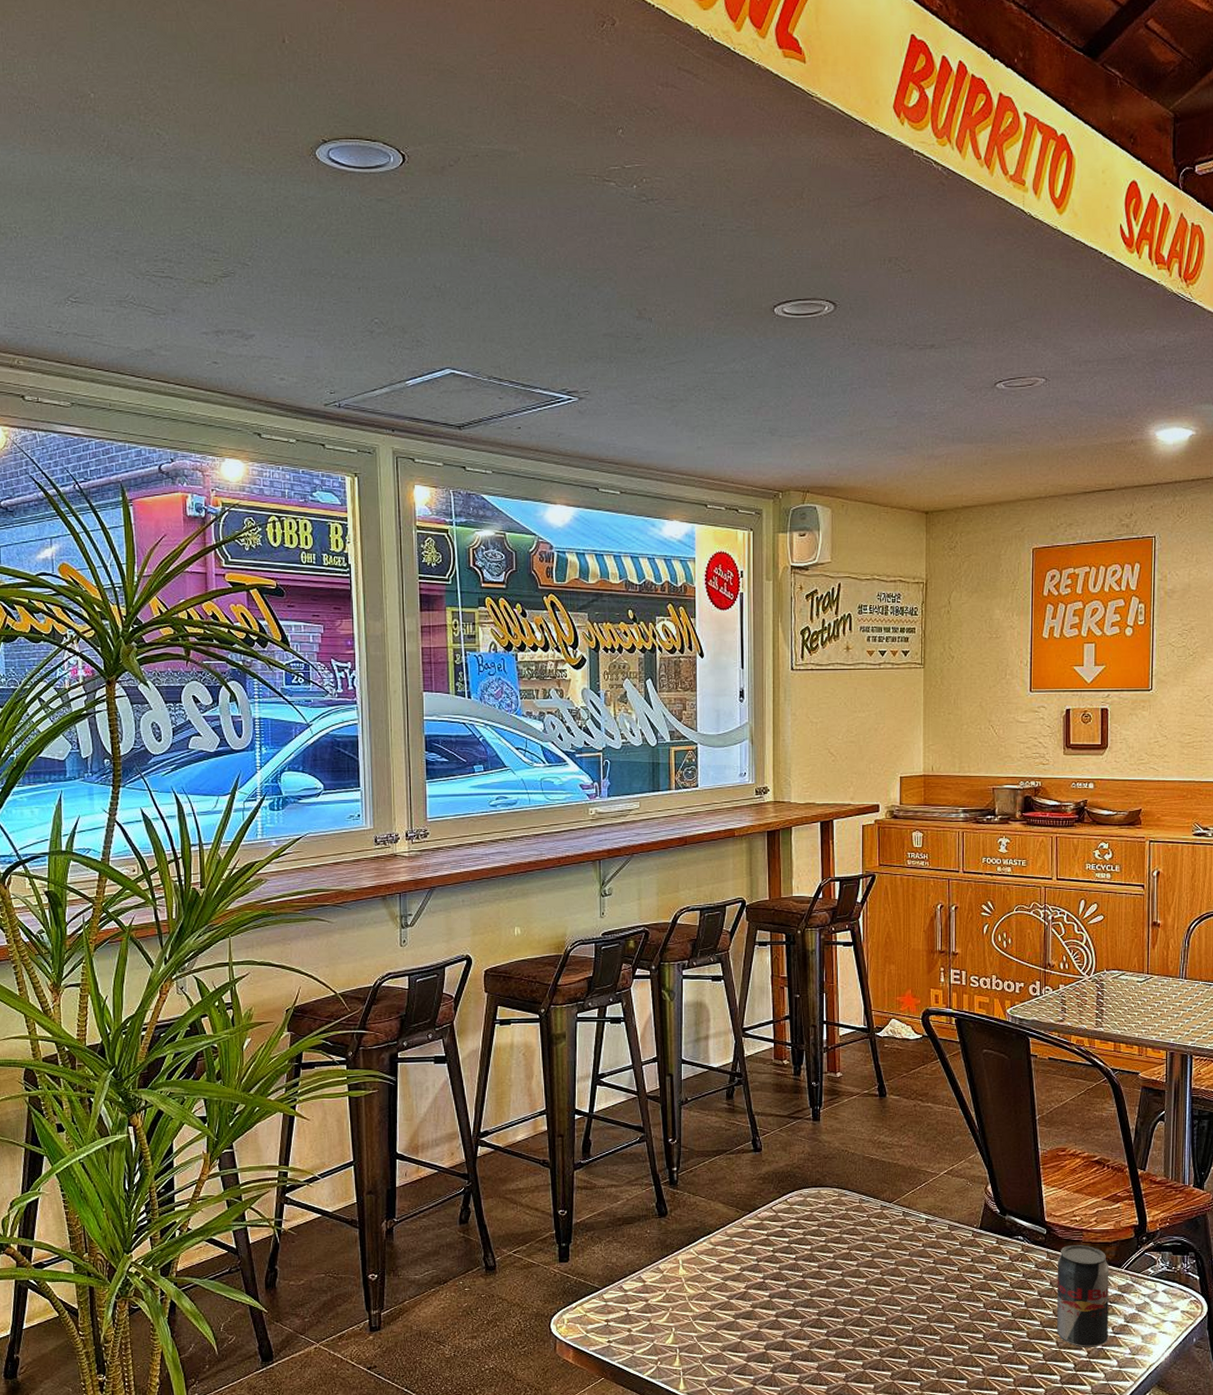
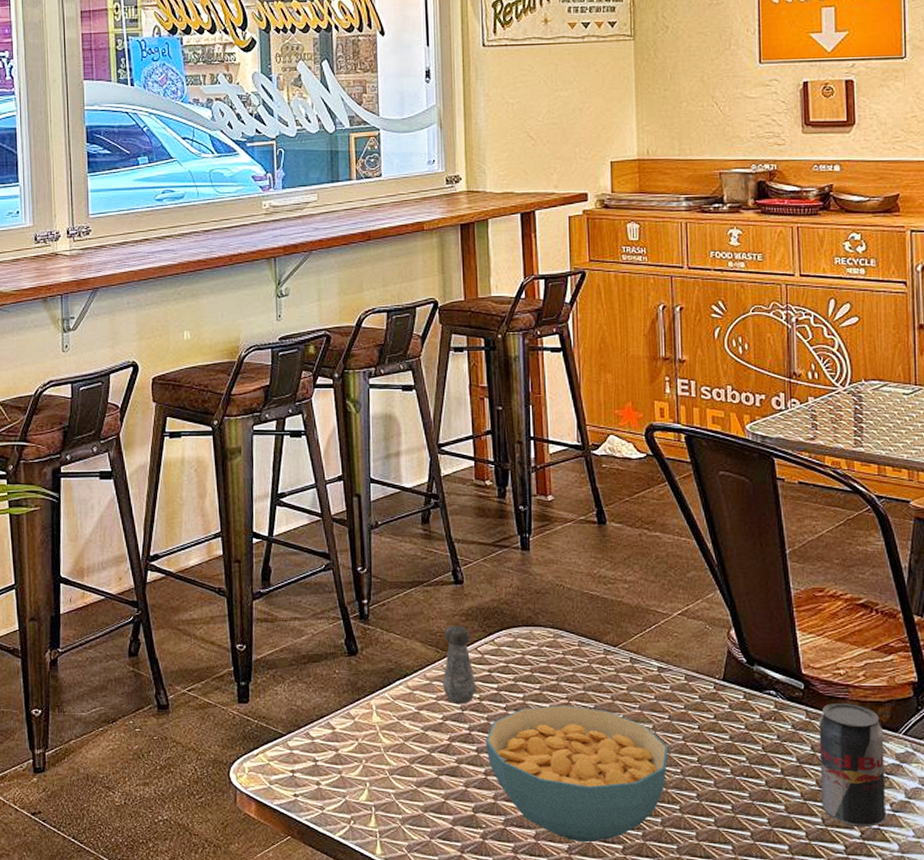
salt shaker: none [741,1188,770,1256] -> present [443,626,476,704]
cereal bowl: none [777,1254,933,1371] -> present [485,705,669,843]

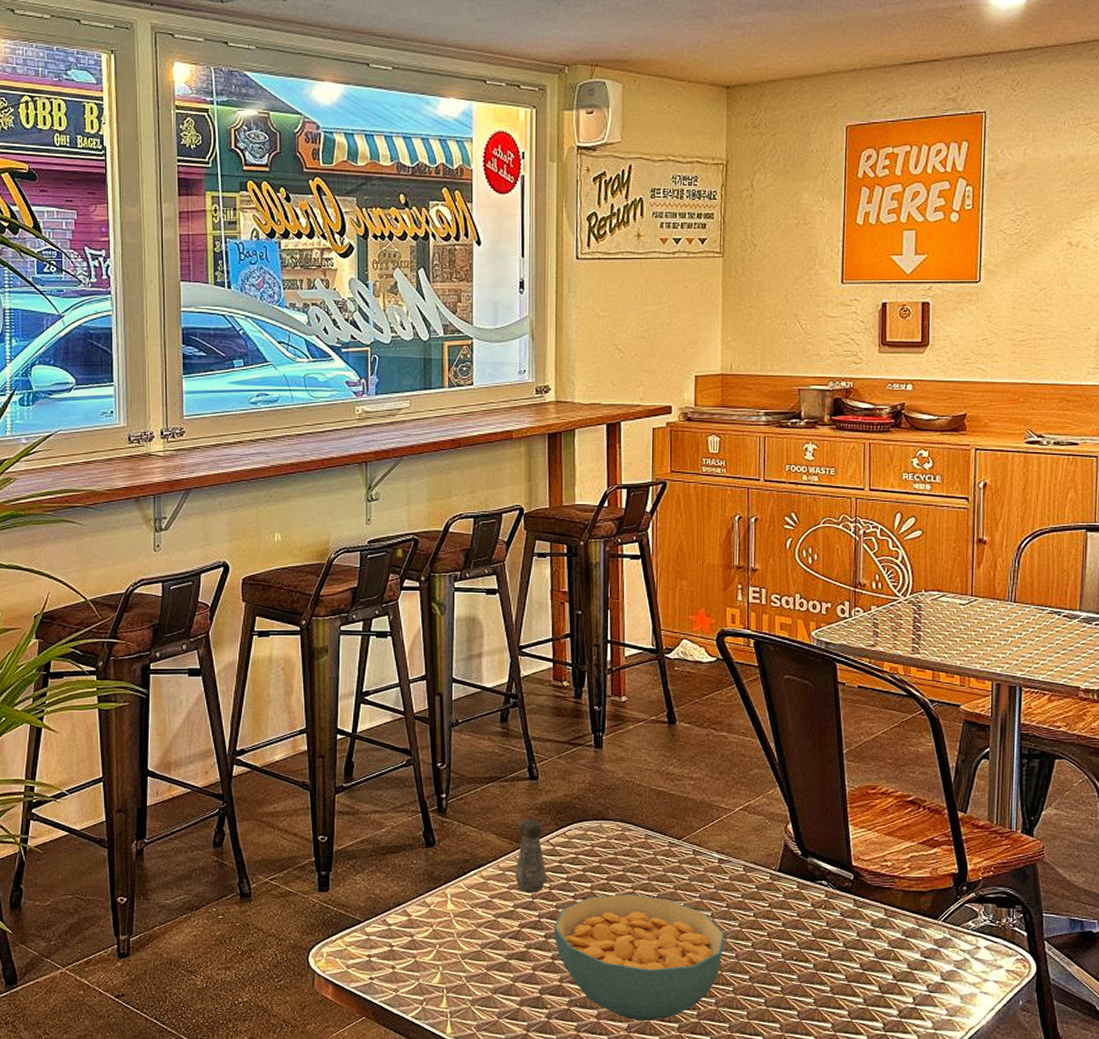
beverage can: present [819,702,885,828] -> none [864,892,924,1007]

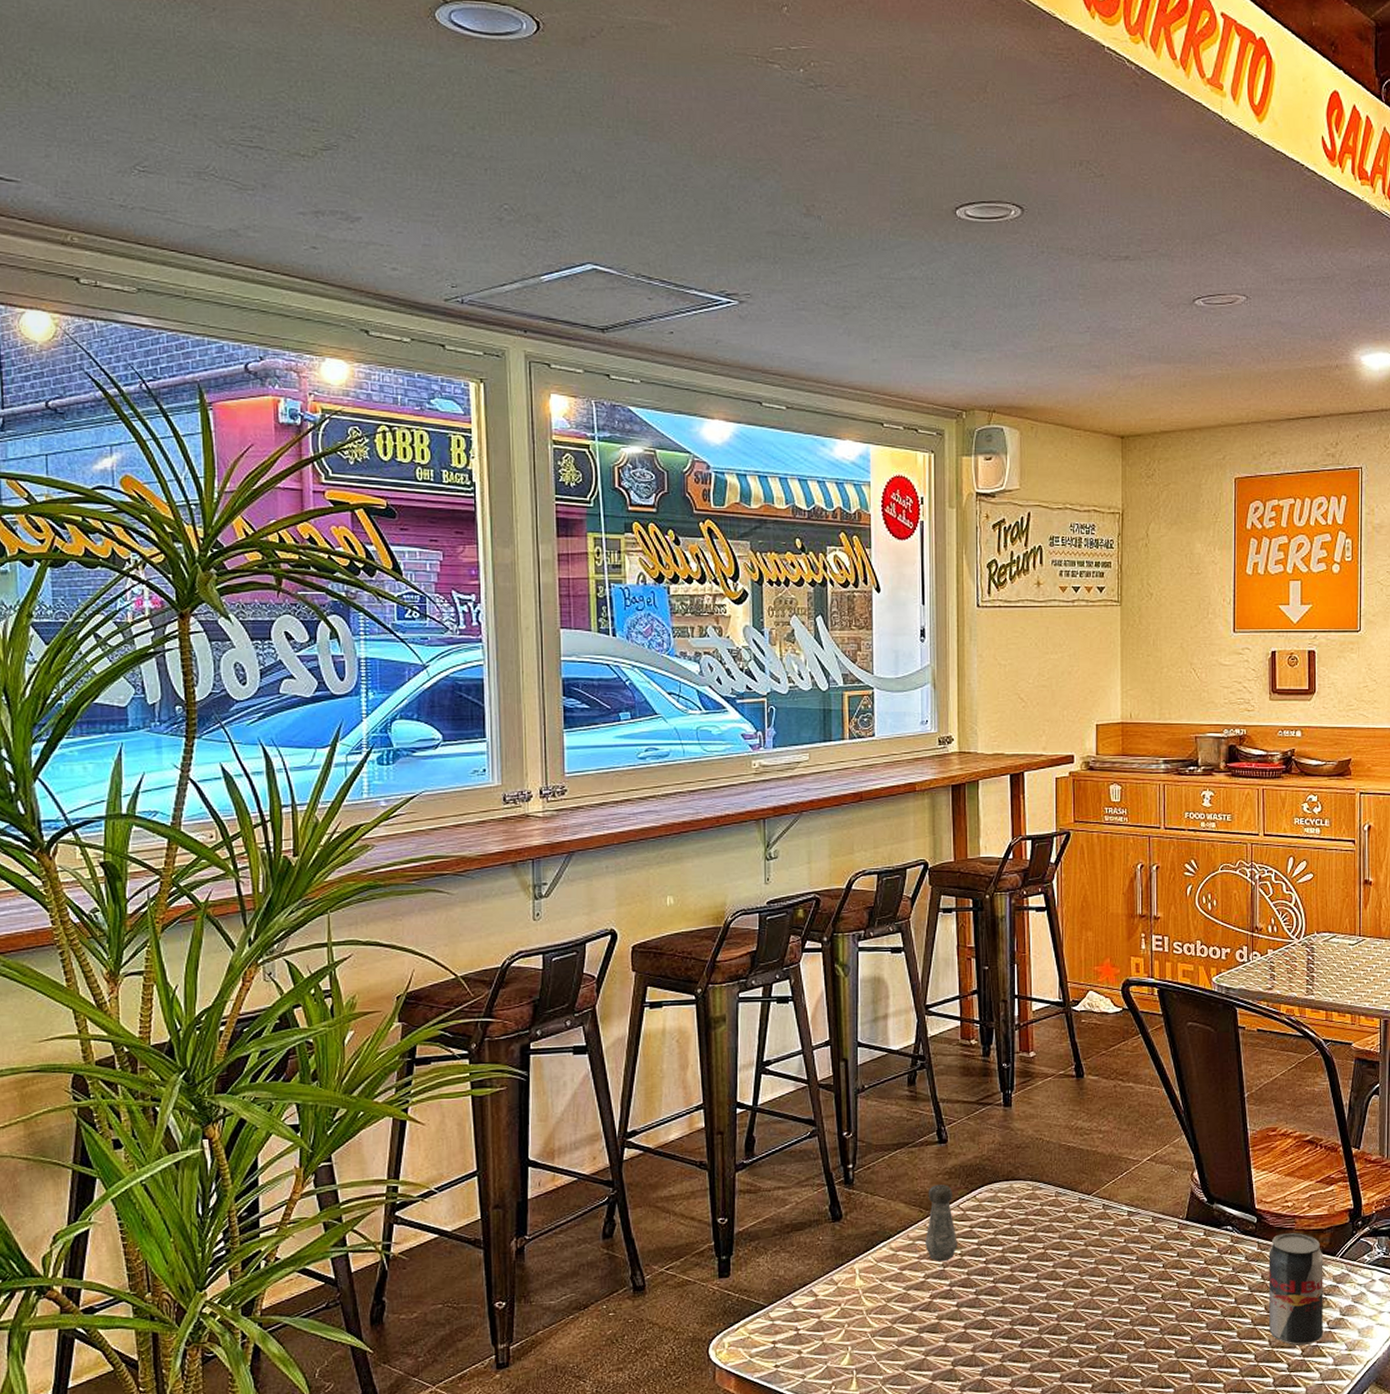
cereal bowl: present [553,894,725,1022] -> none [965,1254,1136,1385]
beverage can: none [864,892,924,1007] -> present [1268,1232,1323,1346]

